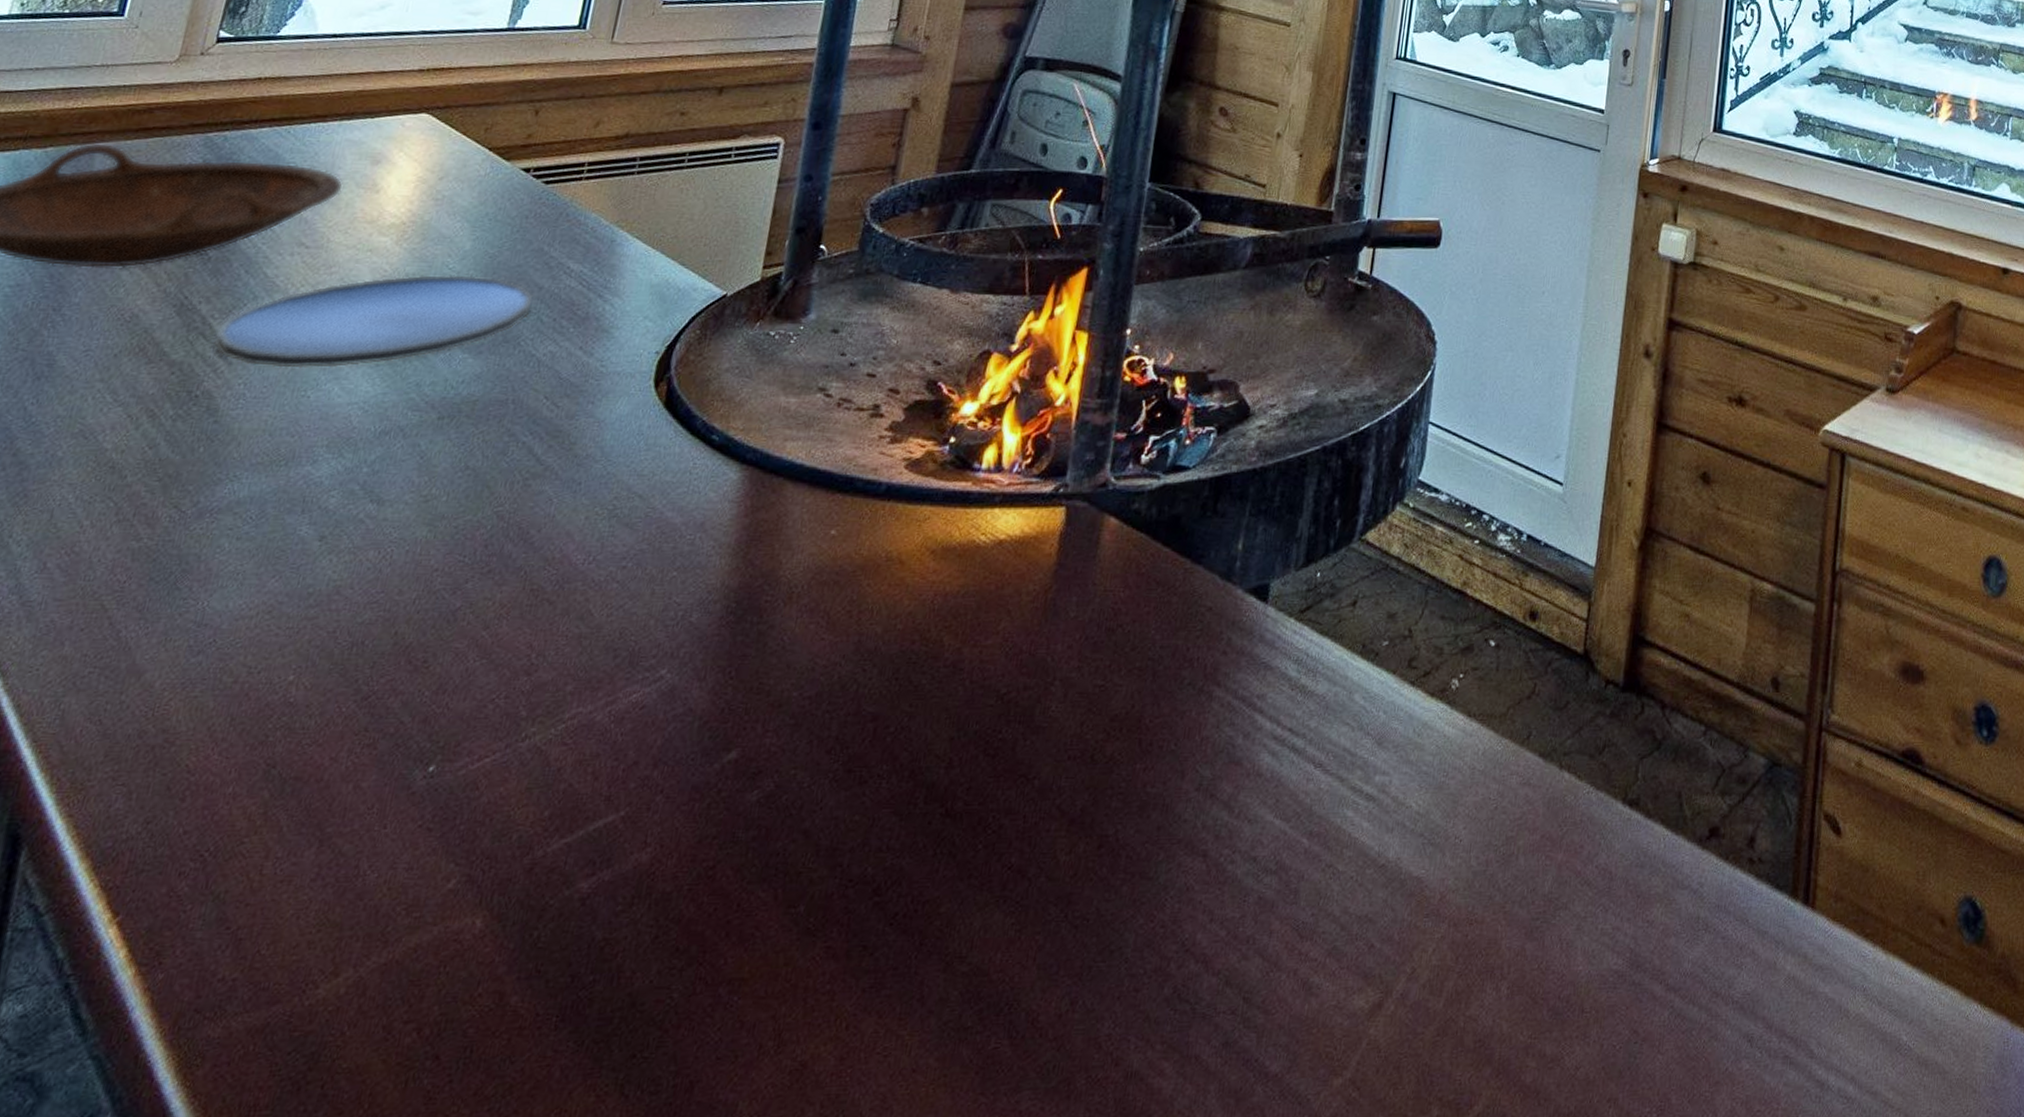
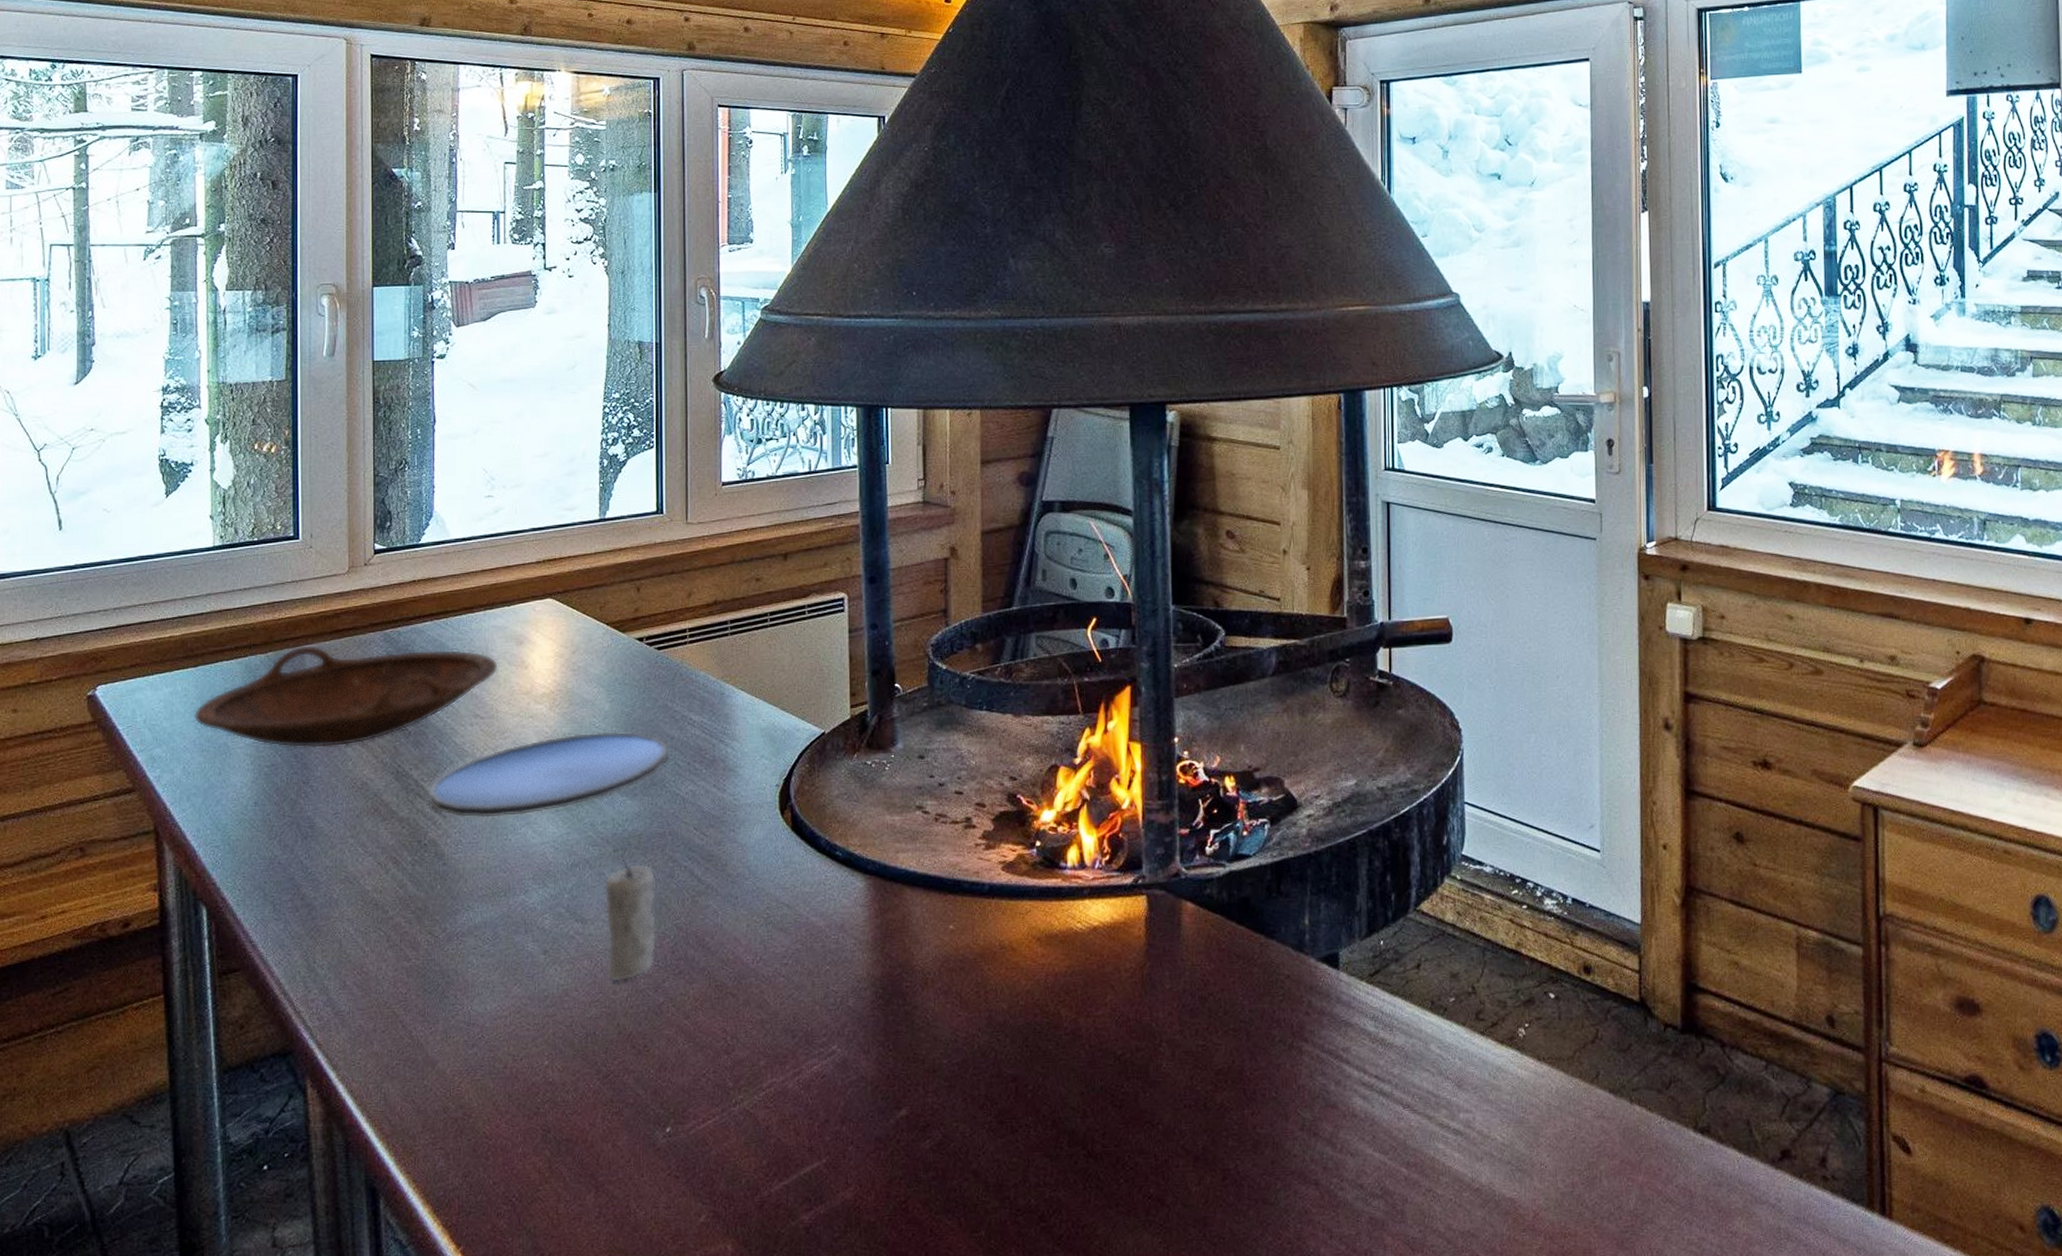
candle: none [396,425,484,579] -> present [604,856,657,982]

